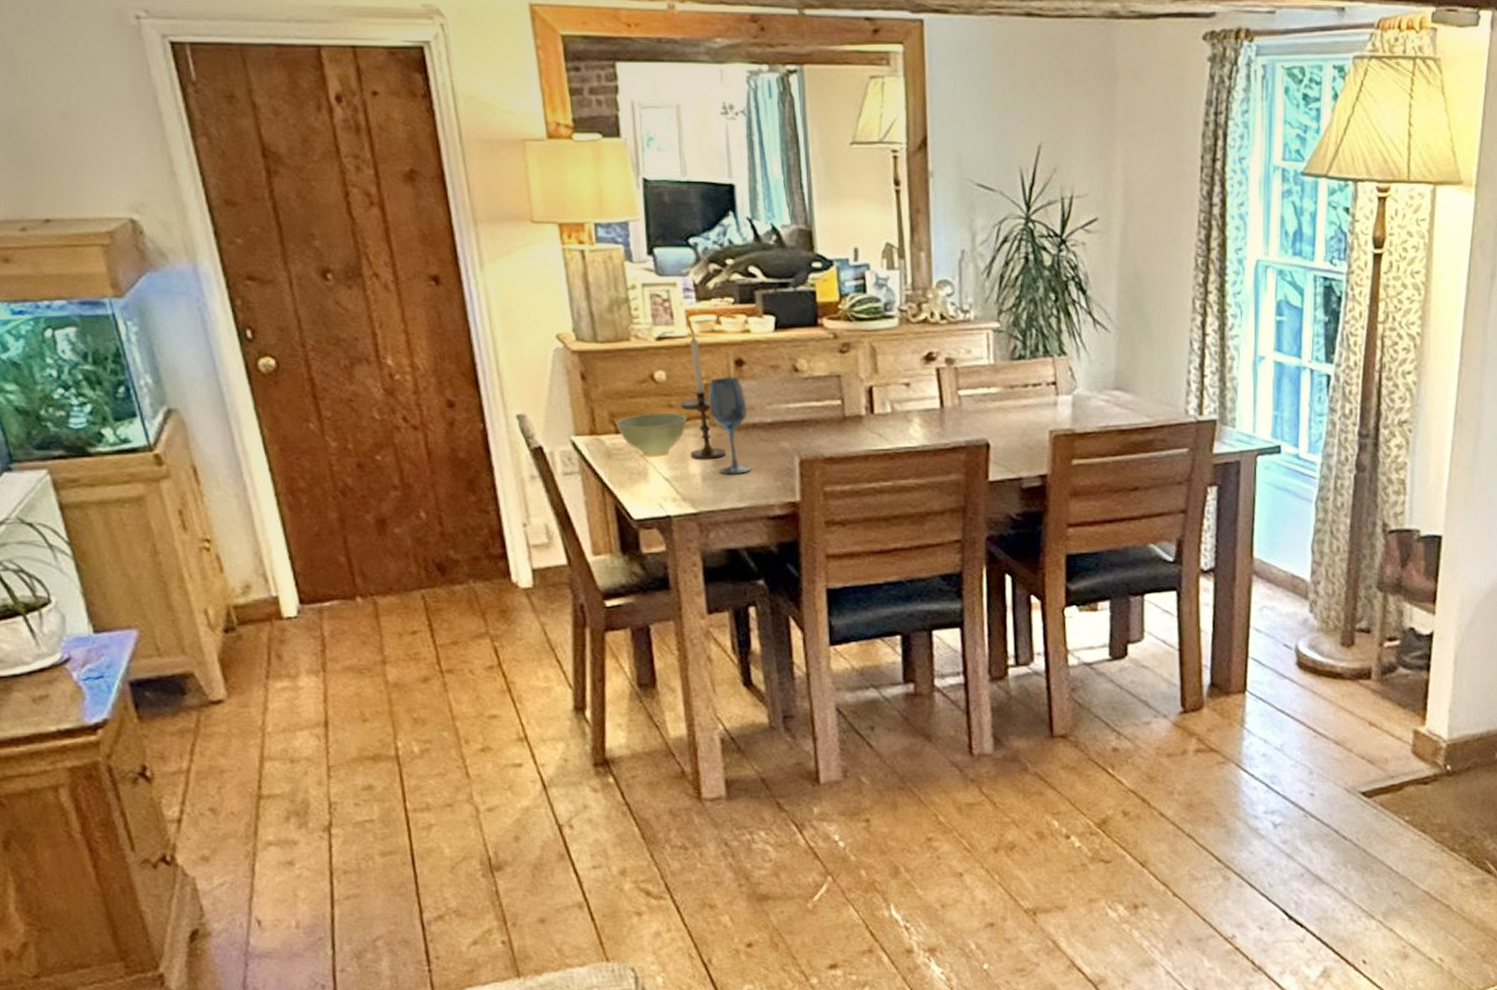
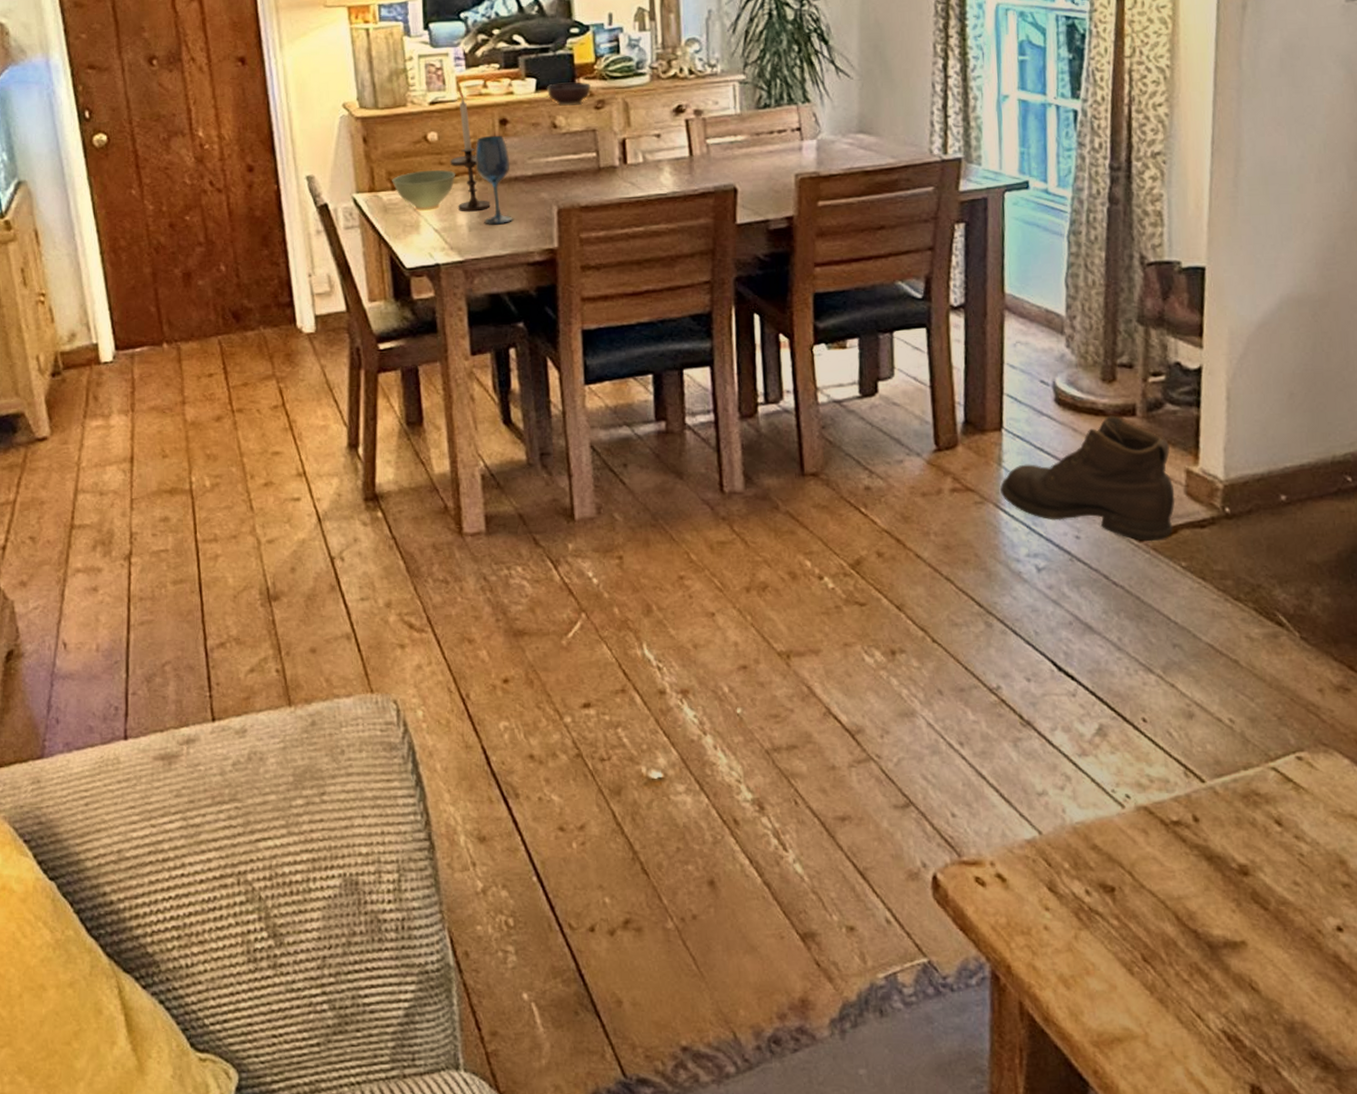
bowl: none [786,322,835,347] -> present [546,82,591,105]
boot: none [1242,678,1403,798] -> present [1000,415,1175,542]

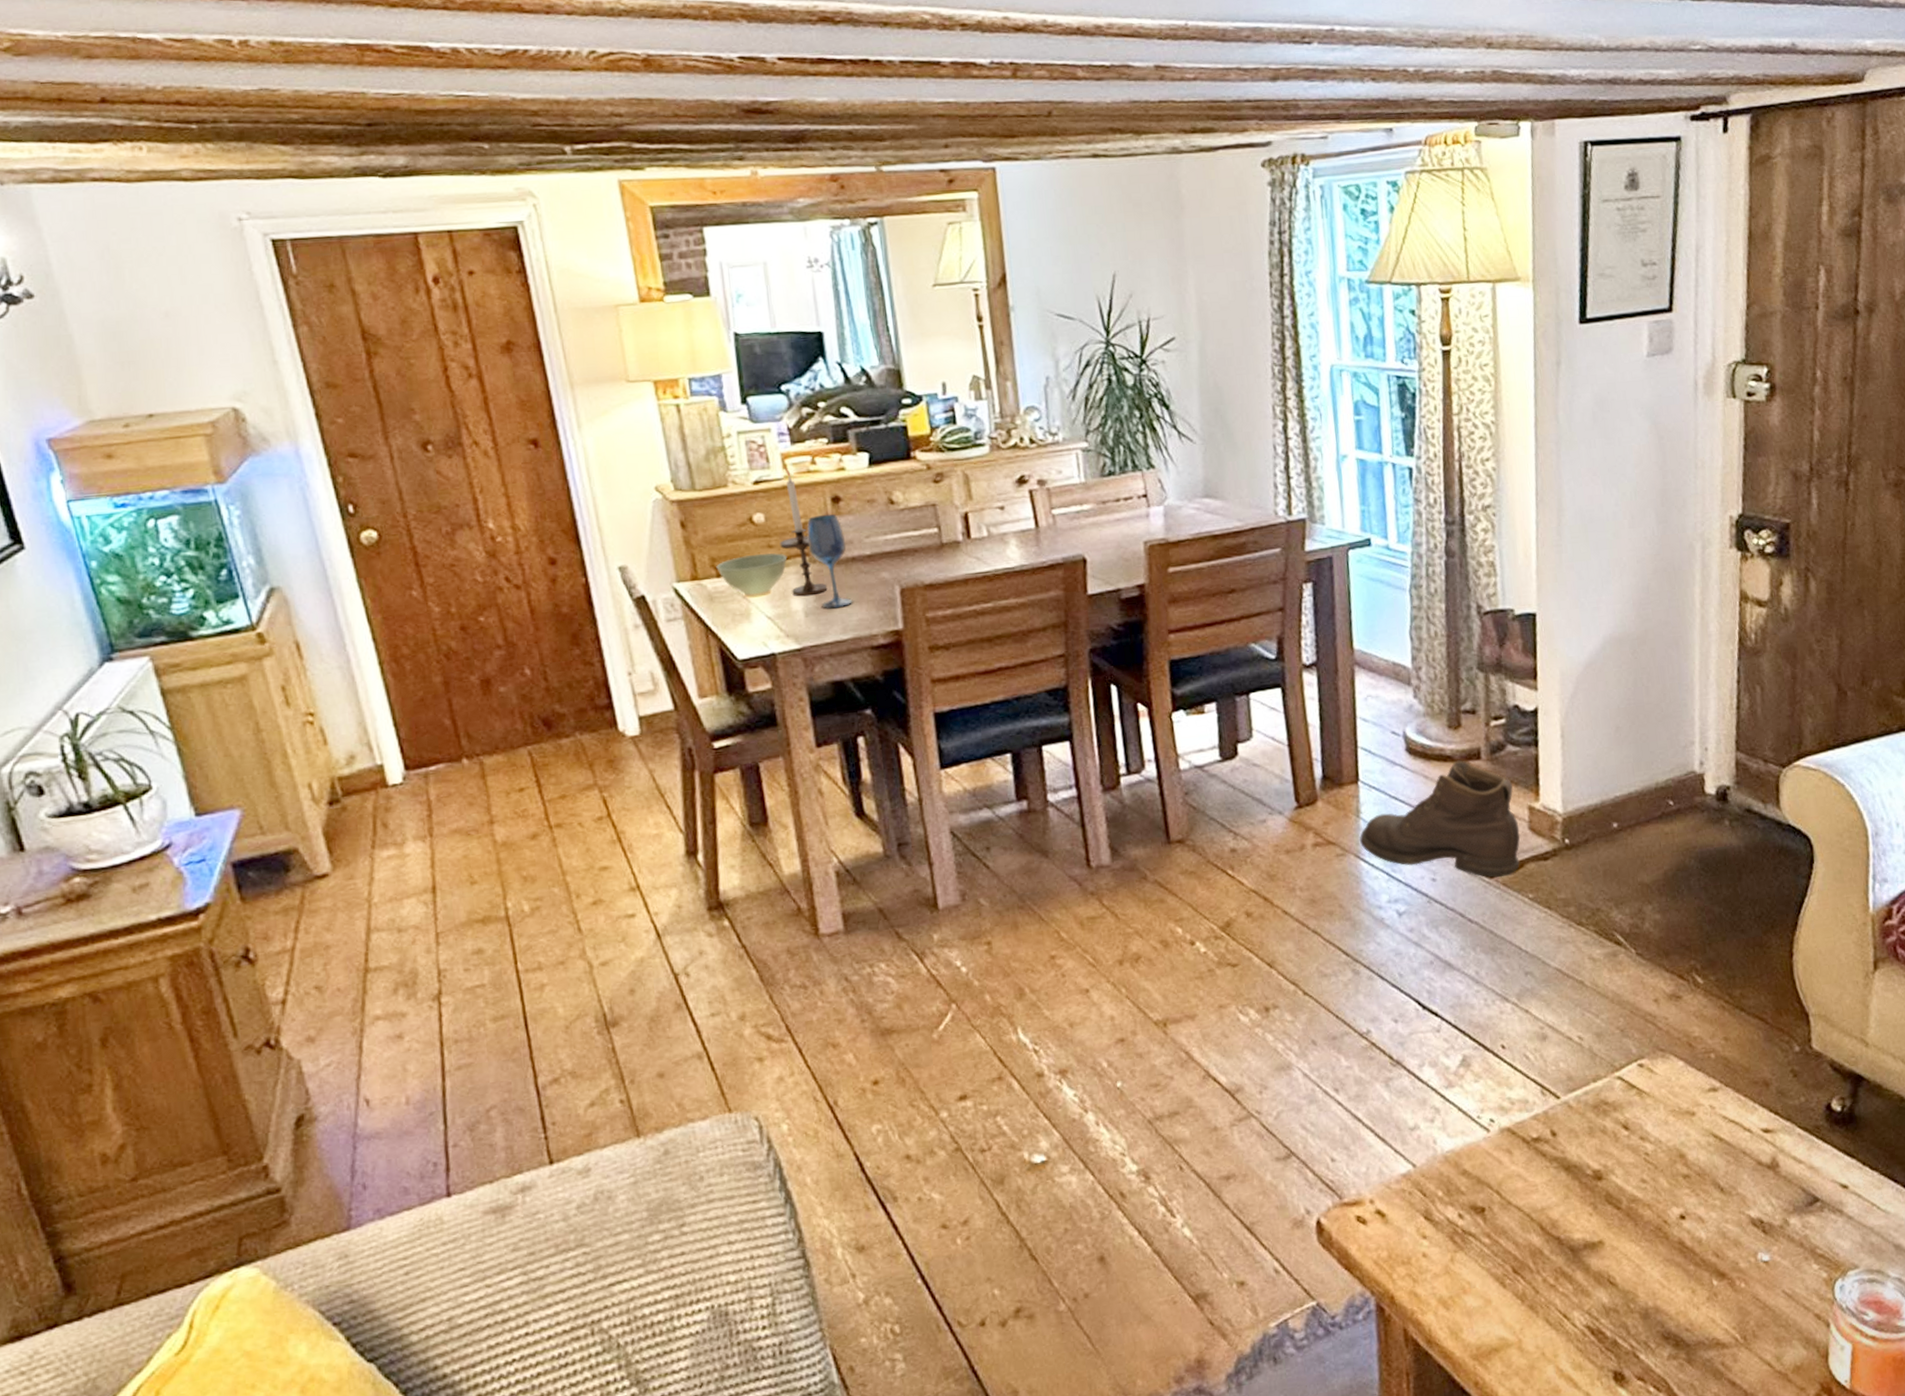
bowl: present [546,82,591,105] -> none [880,455,928,479]

